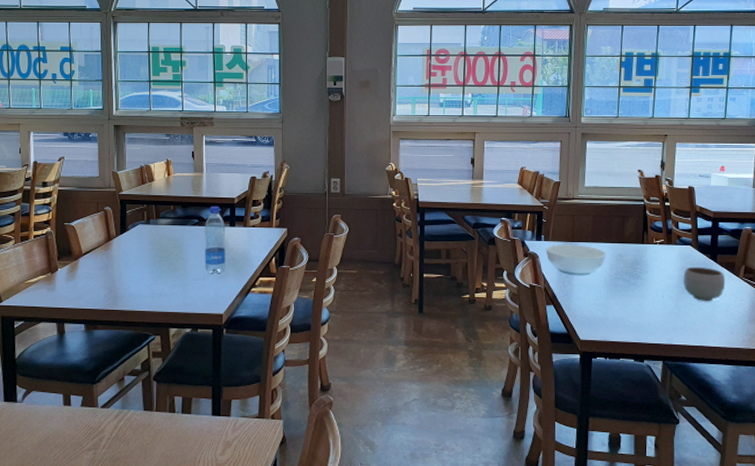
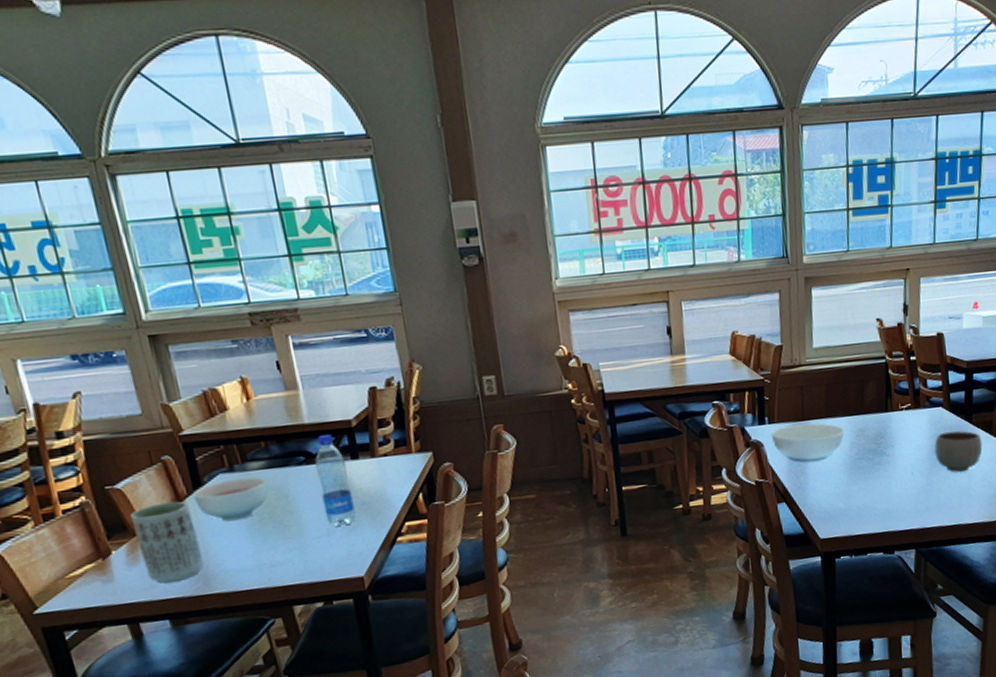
cup: none [75,239,116,297] -> present [129,501,204,584]
bowl: none [119,229,169,259] -> present [192,477,268,522]

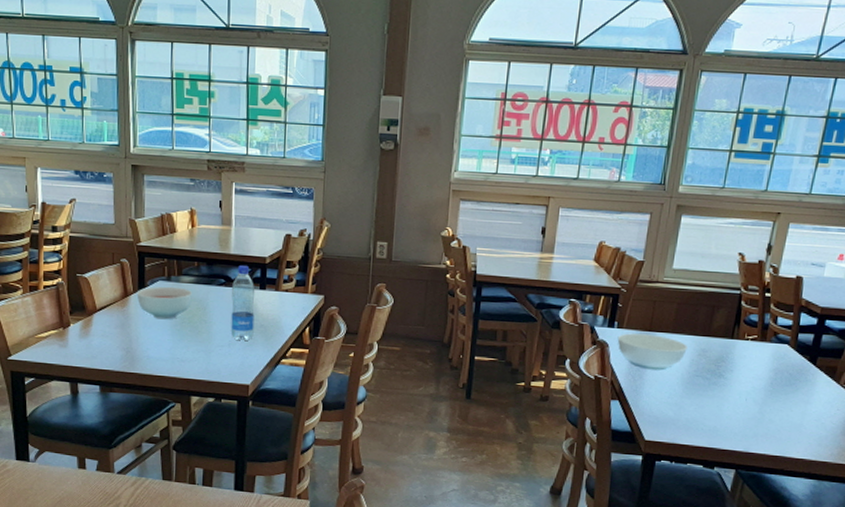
cup: present [129,501,204,584] -> none [89,294,133,358]
cup: present [935,431,983,472] -> none [772,368,823,408]

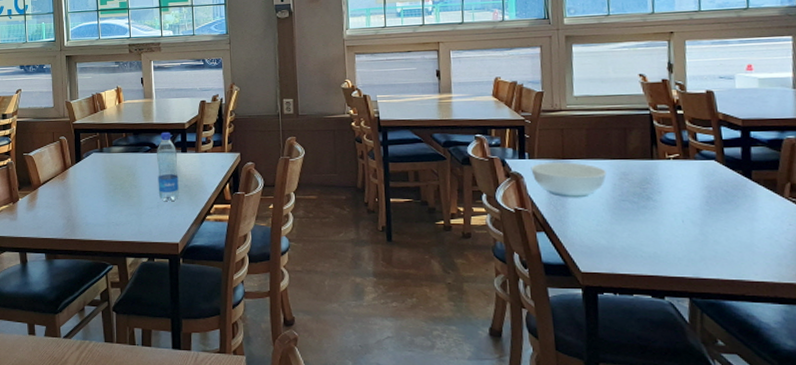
bowl: present [136,286,192,320] -> none [74,157,122,188]

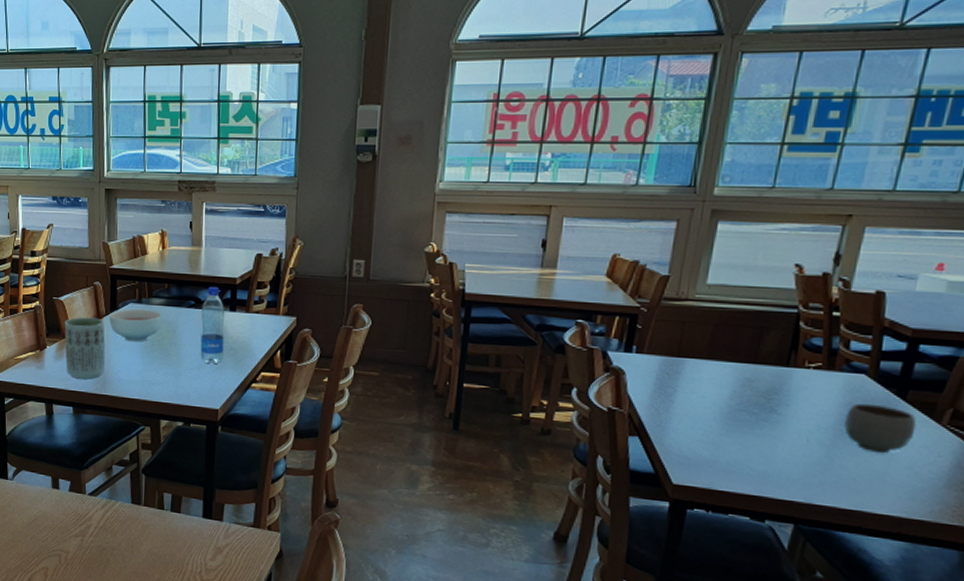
cup: none [34,169,73,226] -> present [64,317,105,379]
bowl: none [74,157,122,188] -> present [109,308,162,342]
bowl: present [530,162,607,198] -> none [636,359,727,403]
cup: none [708,185,766,226] -> present [844,403,917,453]

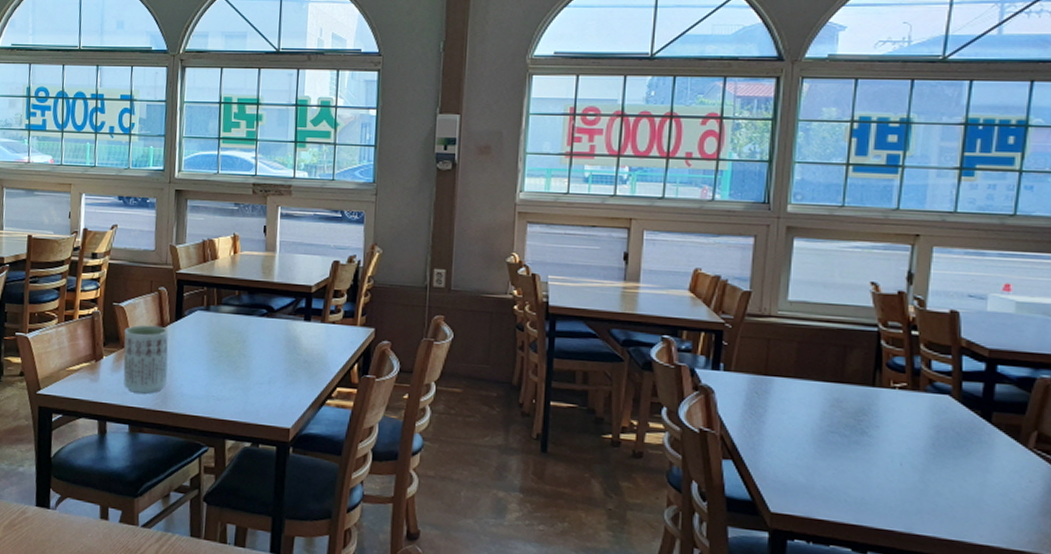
bowl: present [109,308,162,342] -> none [173,316,231,353]
bottle: present [200,287,225,365] -> none [271,295,300,379]
cup: present [844,403,917,453] -> none [935,425,1005,478]

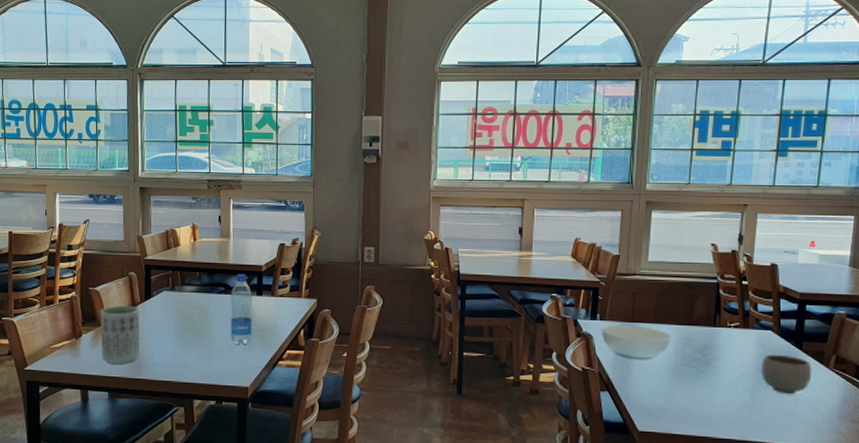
bottle: none [271,295,300,379] -> present [230,274,253,345]
bowl: none [725,377,816,424] -> present [601,325,671,360]
cup: none [935,425,1005,478] -> present [761,354,812,394]

